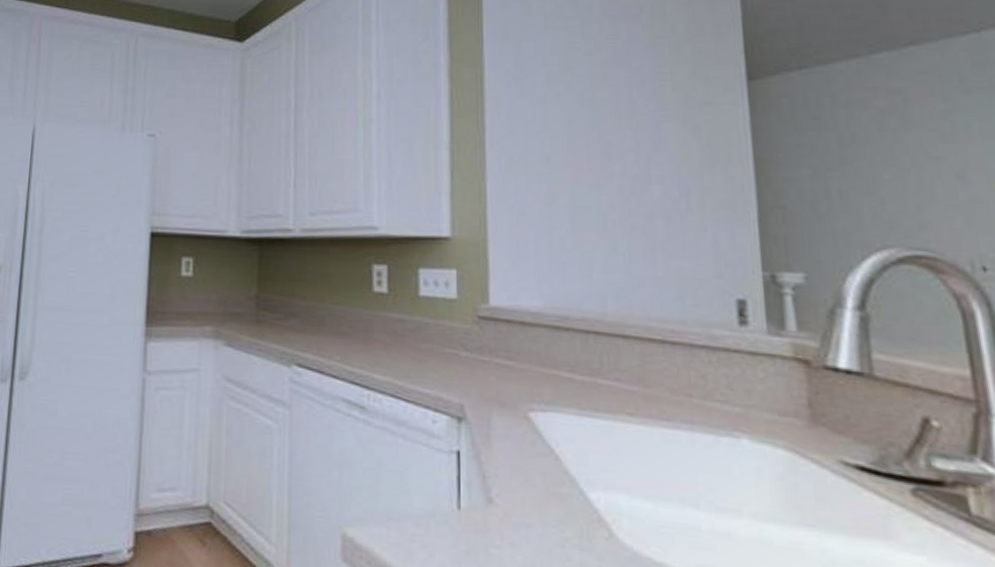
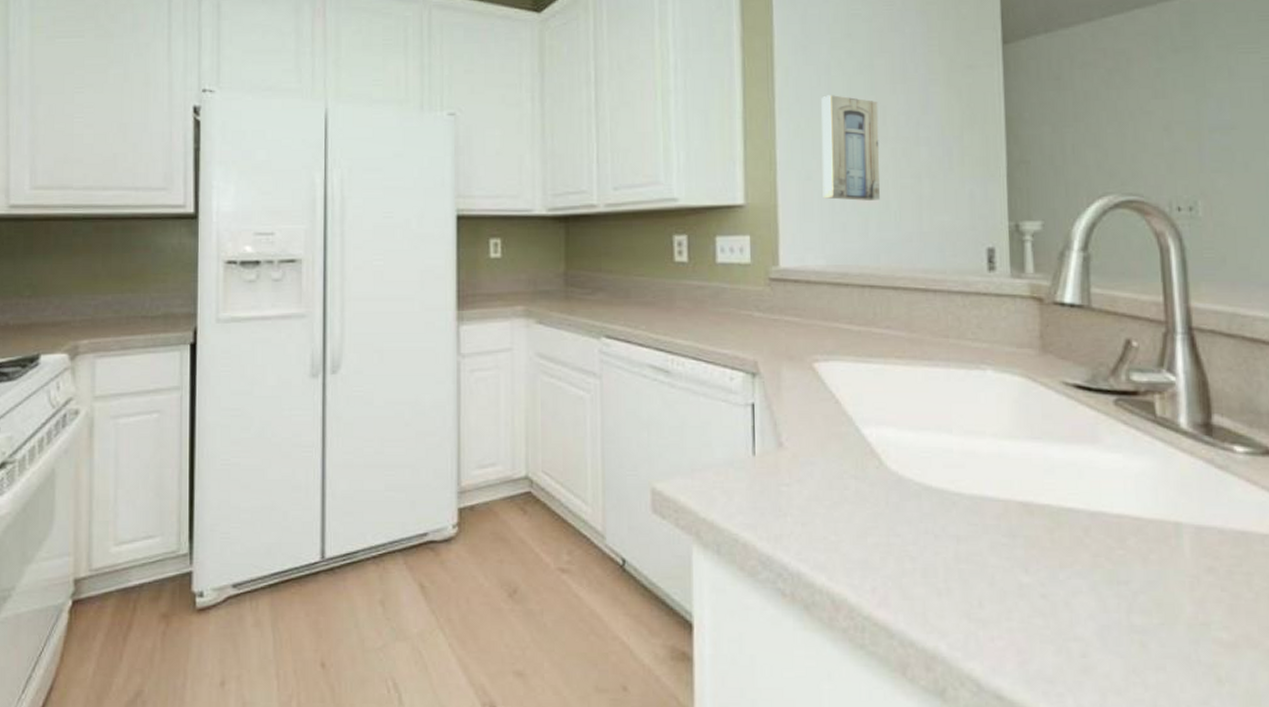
wall art: none [537,128,605,240] -> present [821,95,880,201]

